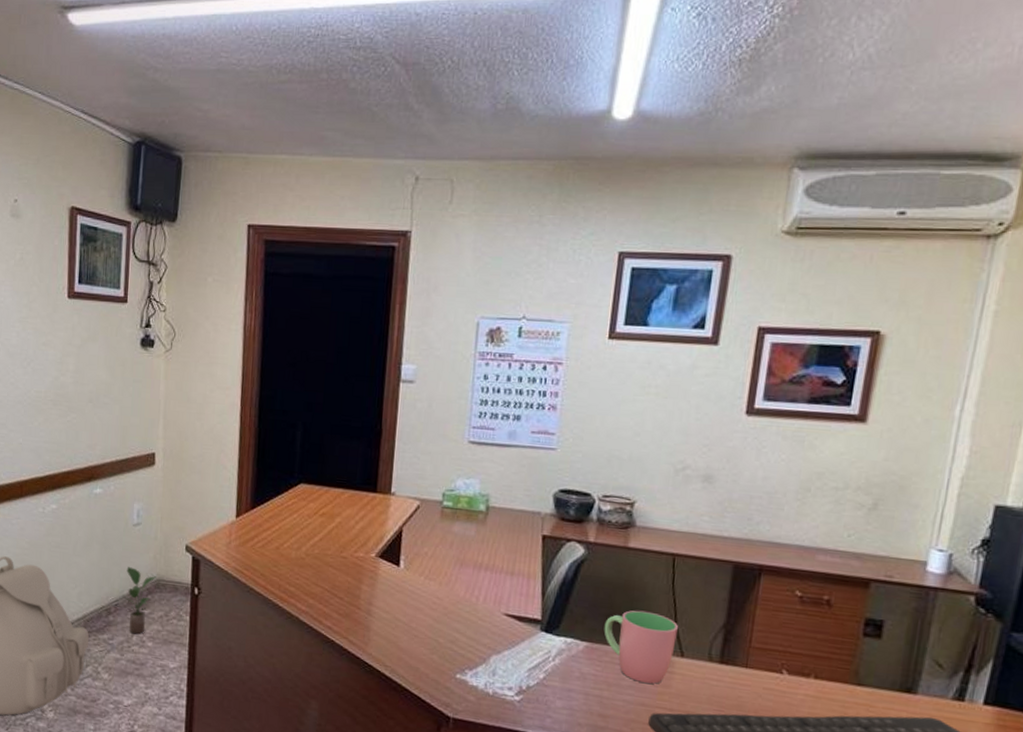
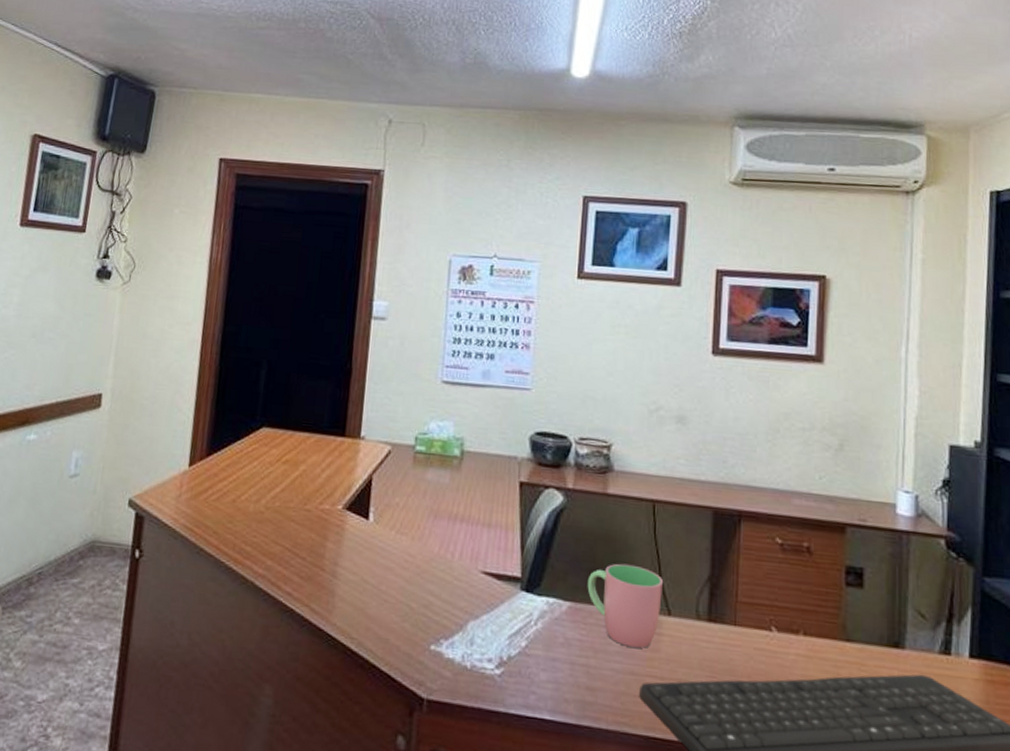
potted plant: present [125,567,157,635] -> none [51,526,92,610]

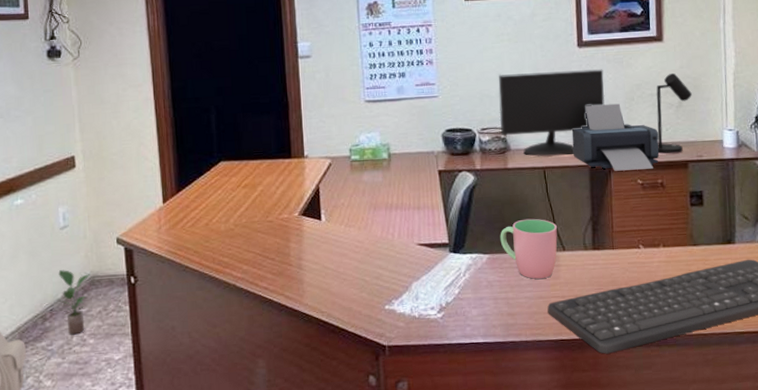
potted plant: none [51,526,92,610] -> present [58,270,91,335]
computer monitor: none [603,373,743,491] -> present [498,69,605,157]
printer: none [693,429,808,526] -> present [571,103,659,171]
desk lamp: none [807,406,857,512] -> present [656,73,692,154]

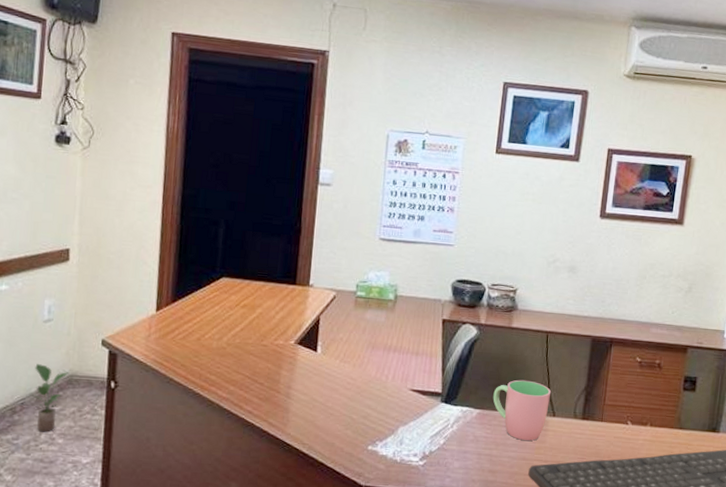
computer monitor: present [498,69,605,157] -> none [511,232,621,324]
printer: present [571,103,659,171] -> none [578,277,664,349]
desk lamp: present [656,73,692,154] -> none [661,258,703,338]

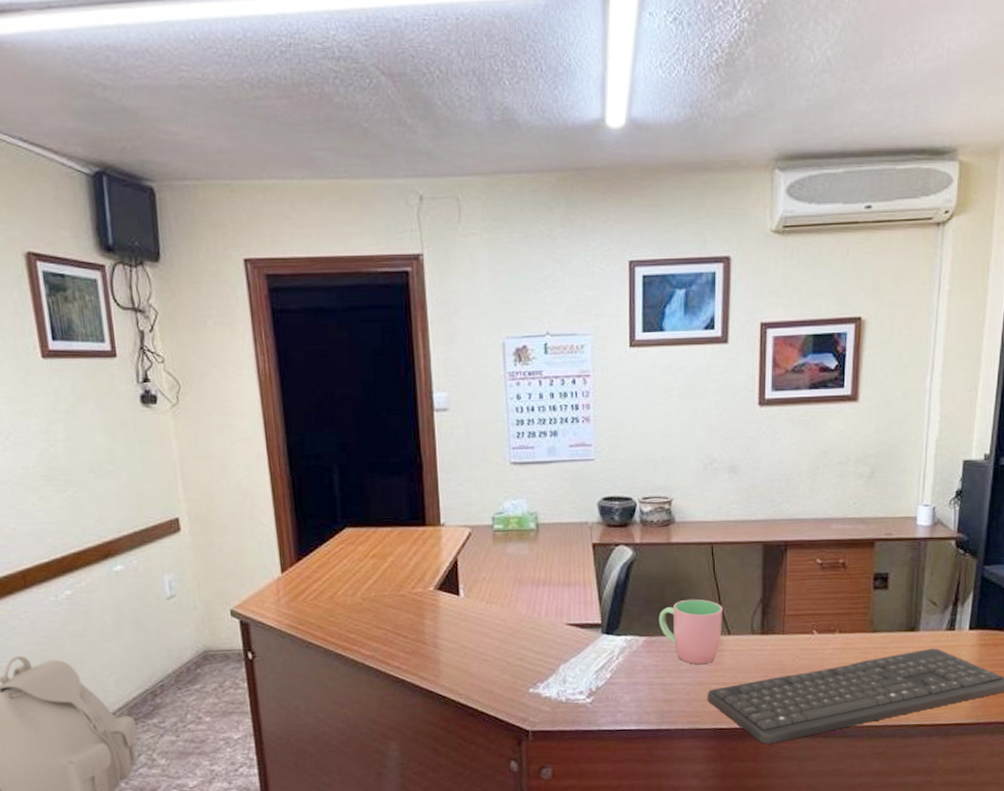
potted plant: present [32,364,69,432] -> none [167,643,203,712]

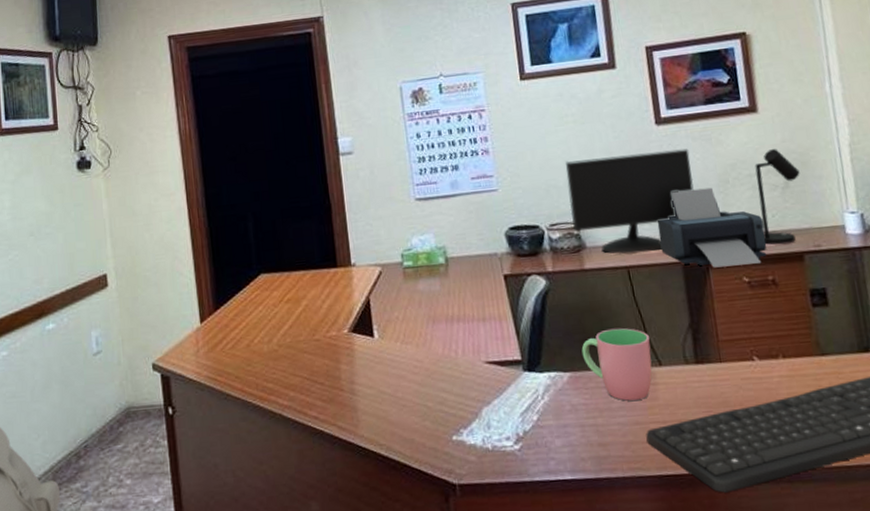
computer monitor: none [664,432,787,531] -> present [565,148,694,254]
printer: none [745,472,844,549] -> present [657,187,766,268]
desk lamp: none [842,439,886,531] -> present [754,149,800,245]

